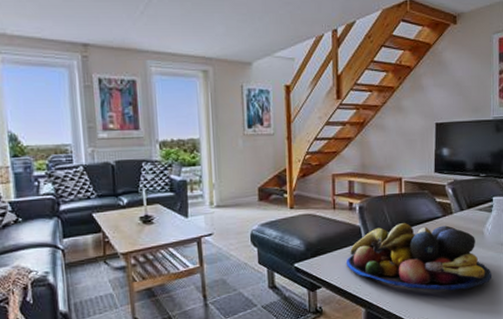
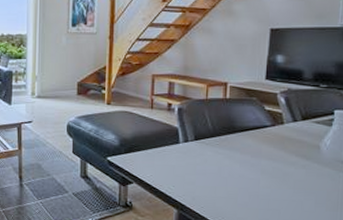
fruit bowl: present [347,223,491,291] -> none [161,129,327,205]

